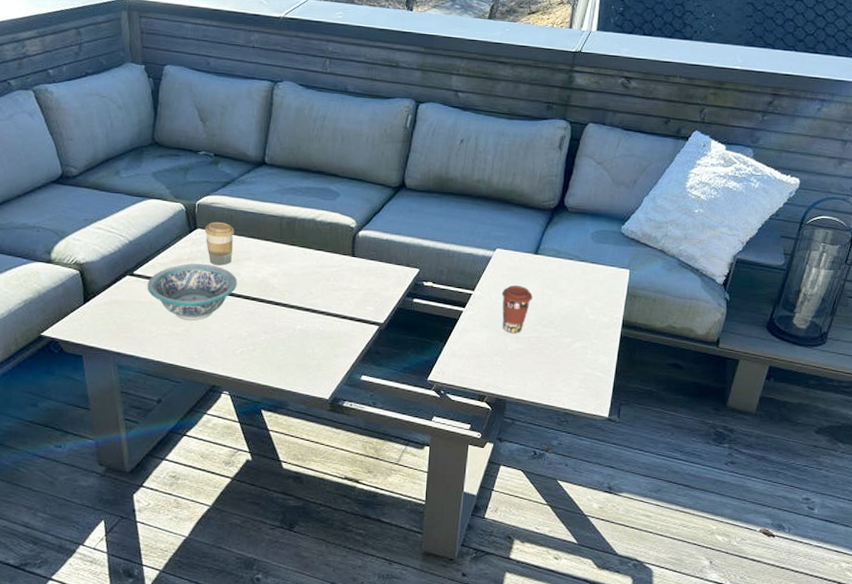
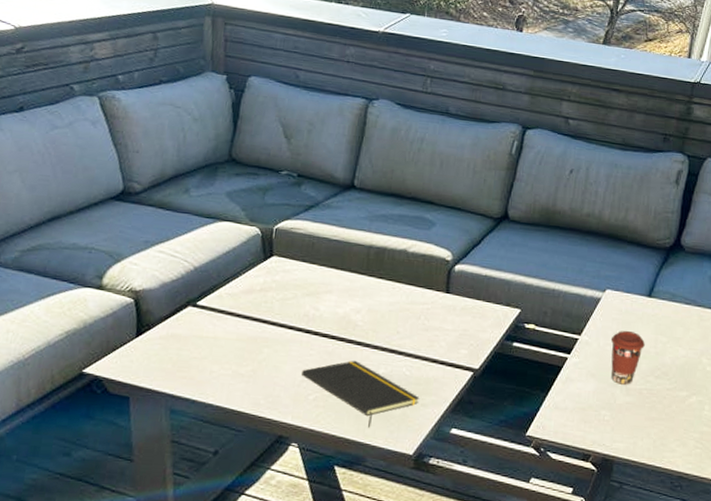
bowl: present [147,264,237,321] -> none [211,295,315,361]
coffee cup: present [204,221,235,266] -> none [281,249,316,299]
notepad: none [228,319,333,377] -> present [302,361,420,428]

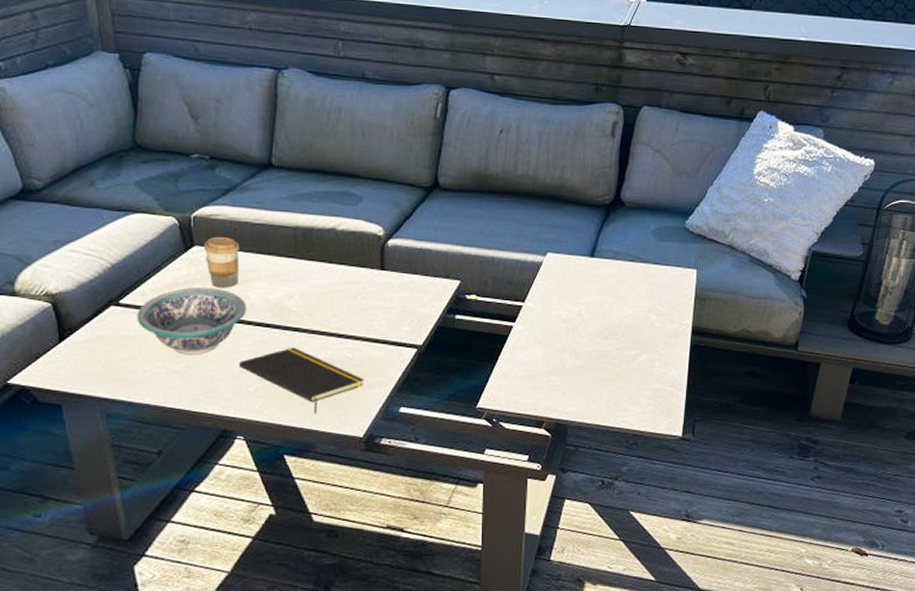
bowl: none [211,295,315,361] -> present [137,288,247,355]
coffee cup: none [281,249,316,299] -> present [203,236,240,288]
coffee cup: present [610,330,645,385] -> none [555,293,591,348]

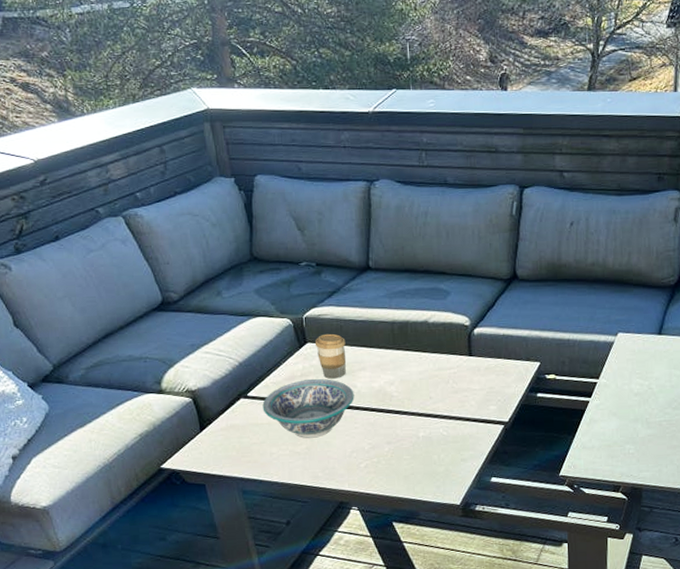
notepad: present [239,348,365,414] -> none [351,428,459,486]

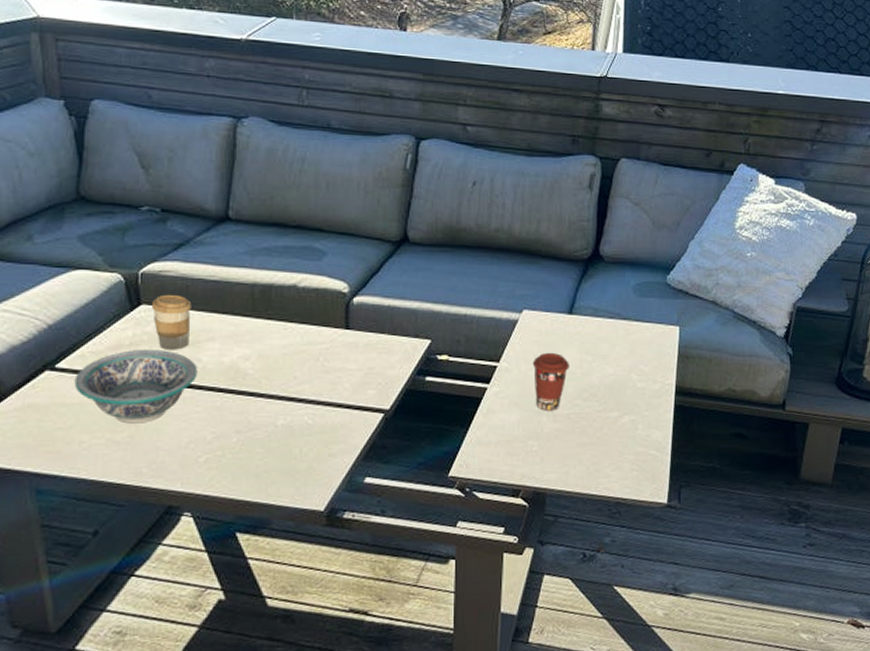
coffee cup: none [627,368,660,419] -> present [532,352,569,411]

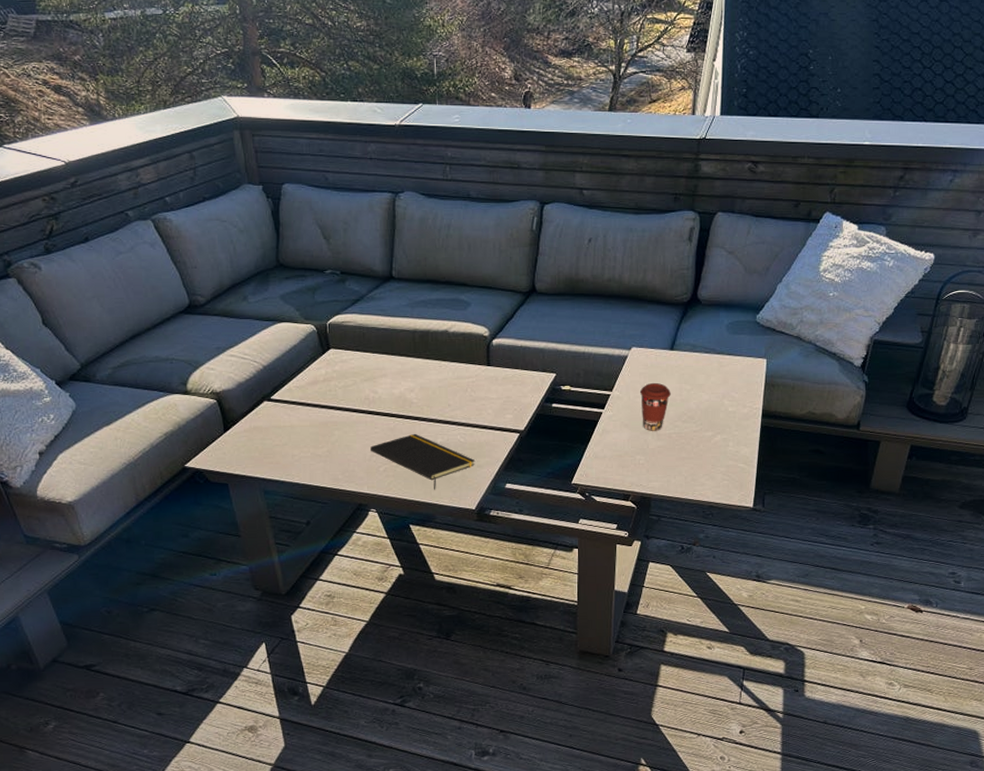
bowl: present [74,350,198,424] -> none [285,384,375,442]
coffee cup: present [151,294,192,350] -> none [337,340,368,384]
notepad: none [188,414,327,486] -> present [371,434,476,490]

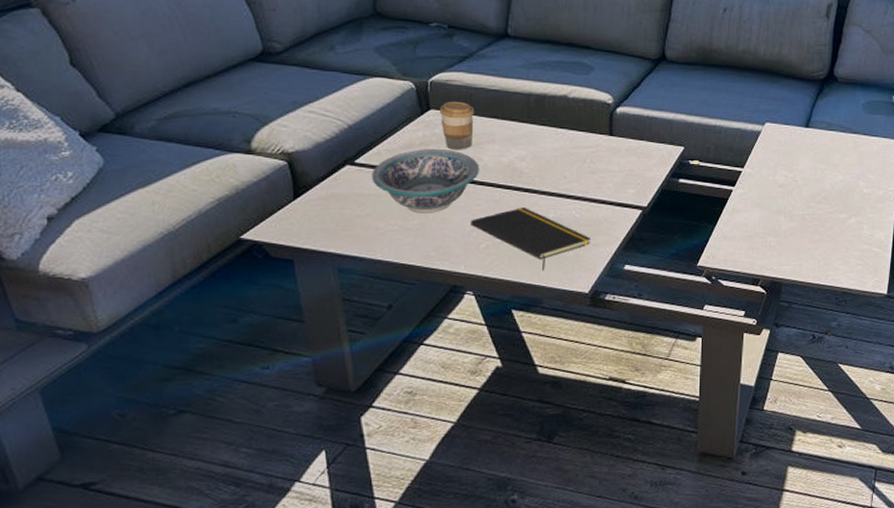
bowl: none [285,384,375,442] -> present [371,149,480,213]
coffee cup: none [337,340,368,384] -> present [439,101,475,150]
coffee cup: present [639,382,671,431] -> none [772,160,805,211]

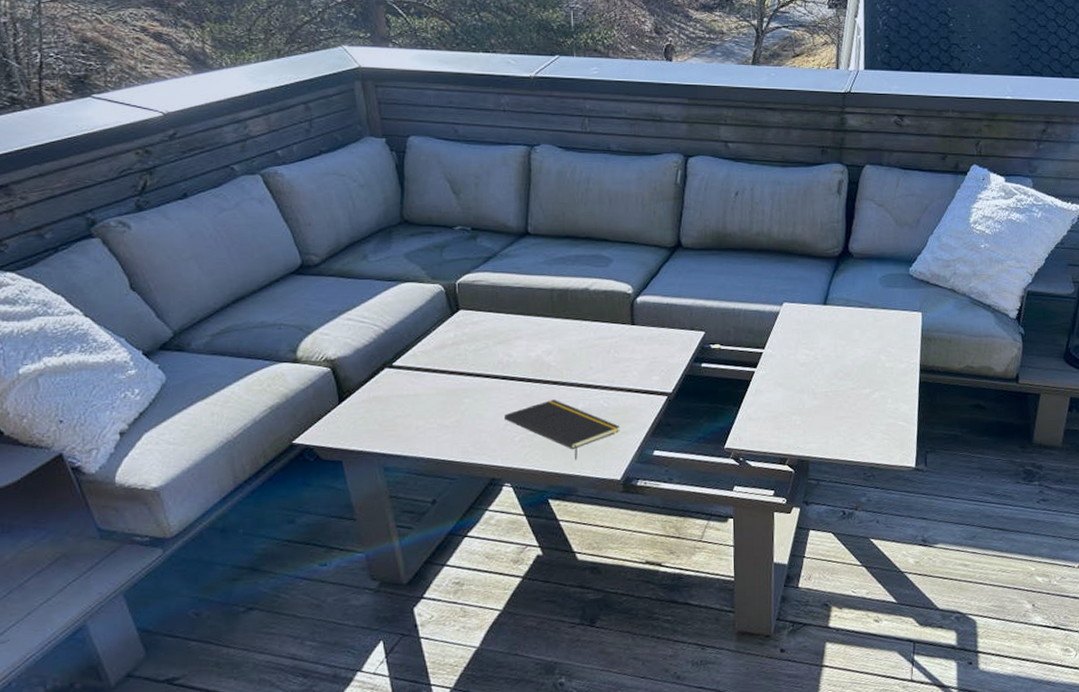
bowl: present [371,149,480,213] -> none [409,348,510,411]
coffee cup: present [439,101,475,150] -> none [468,300,501,348]

